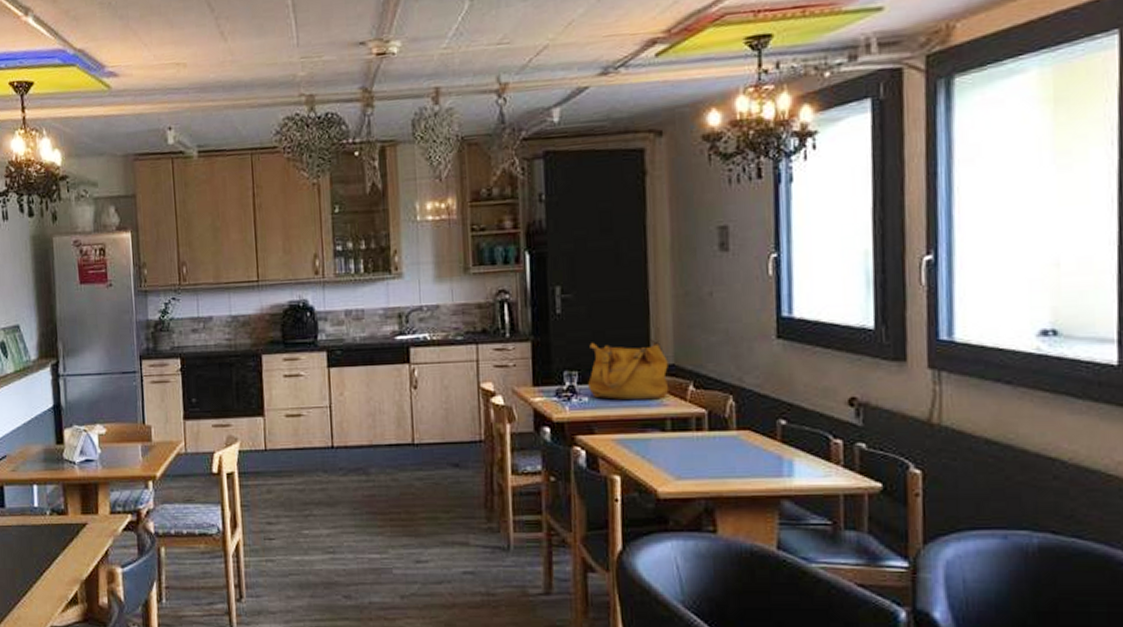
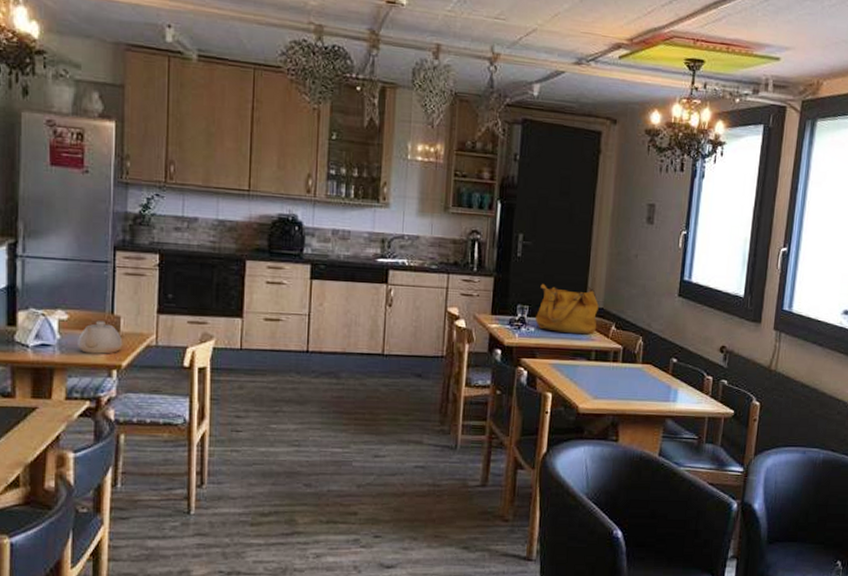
teapot: none [115,432,156,466] -> present [76,321,123,354]

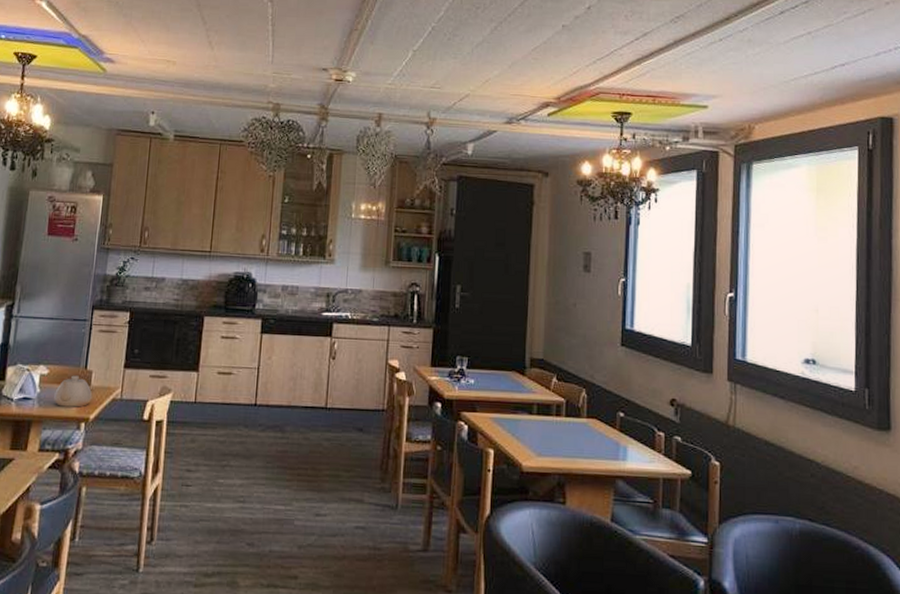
handbag: present [536,283,599,335] -> none [475,334,539,387]

